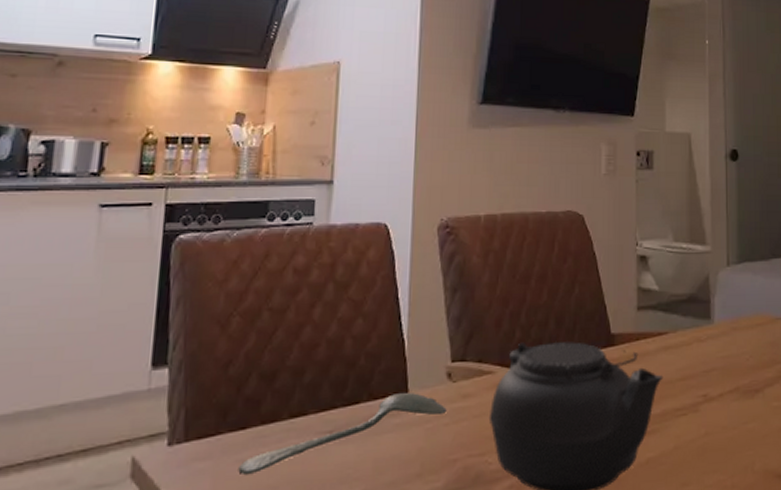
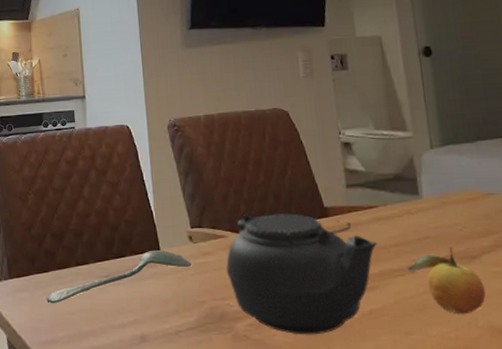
fruit: none [690,380,764,458] -> present [406,247,486,315]

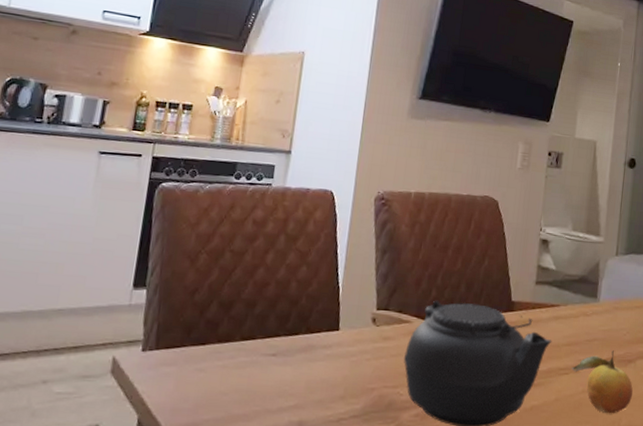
spoon: present [46,249,192,304] -> none [196,329,370,382]

